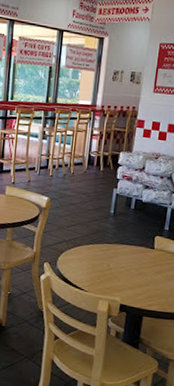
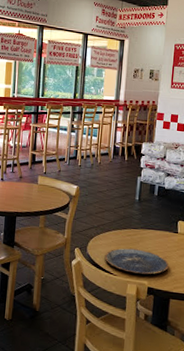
plate: none [75,263,144,292] -> present [104,248,169,275]

